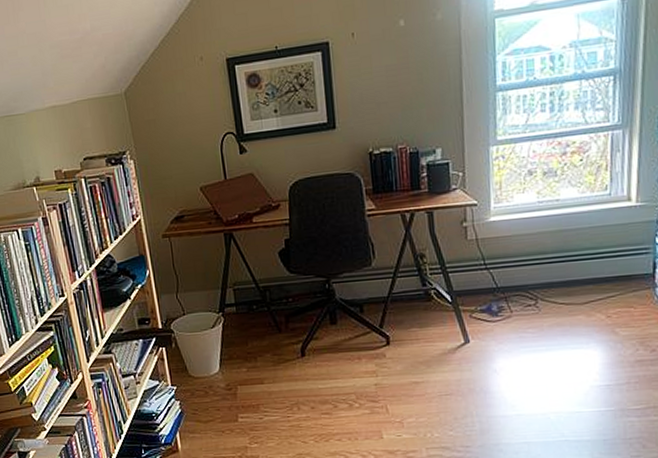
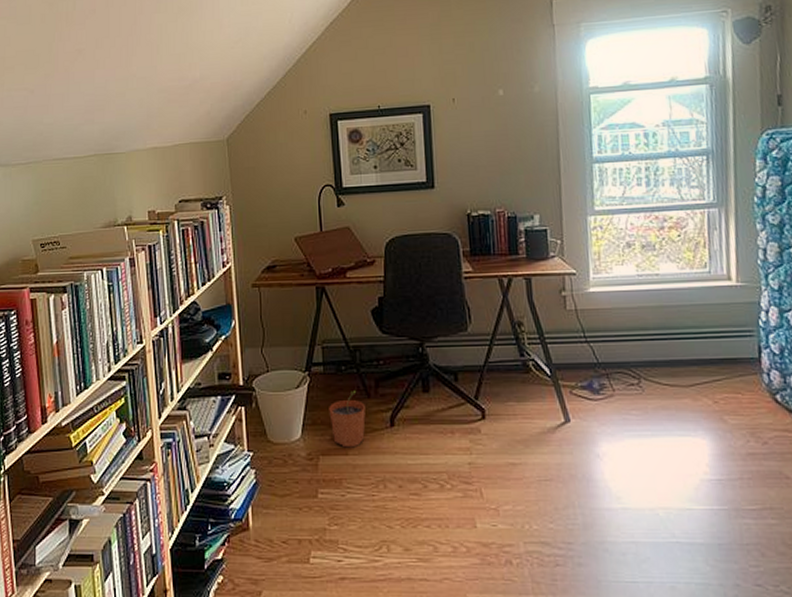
plant pot: none [243,327,278,378] -> present [329,391,366,448]

